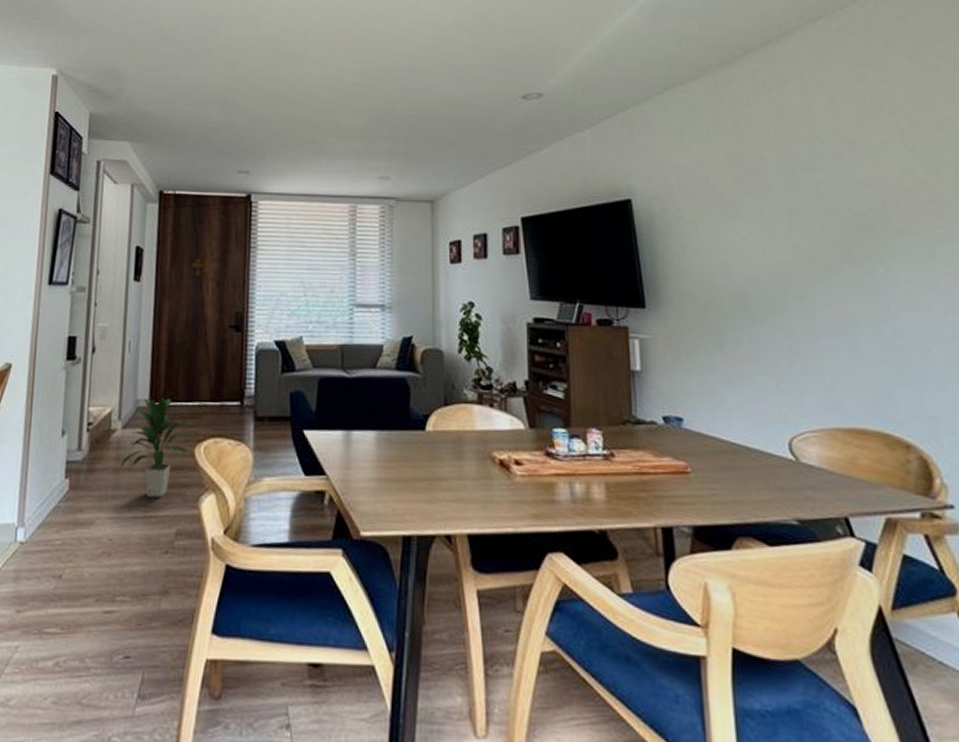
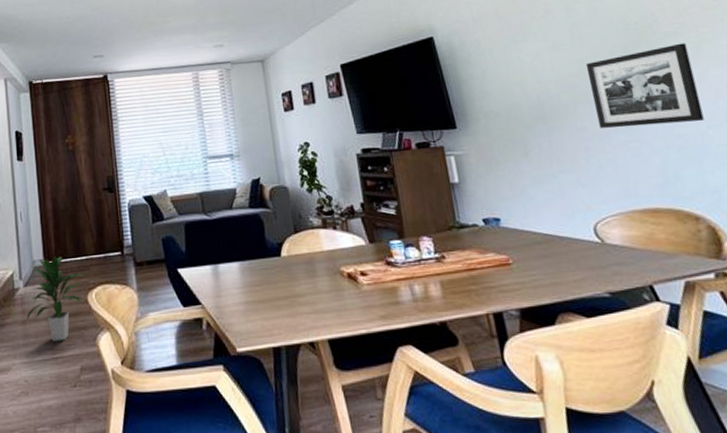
picture frame: none [801,243,929,334] -> present [585,42,704,128]

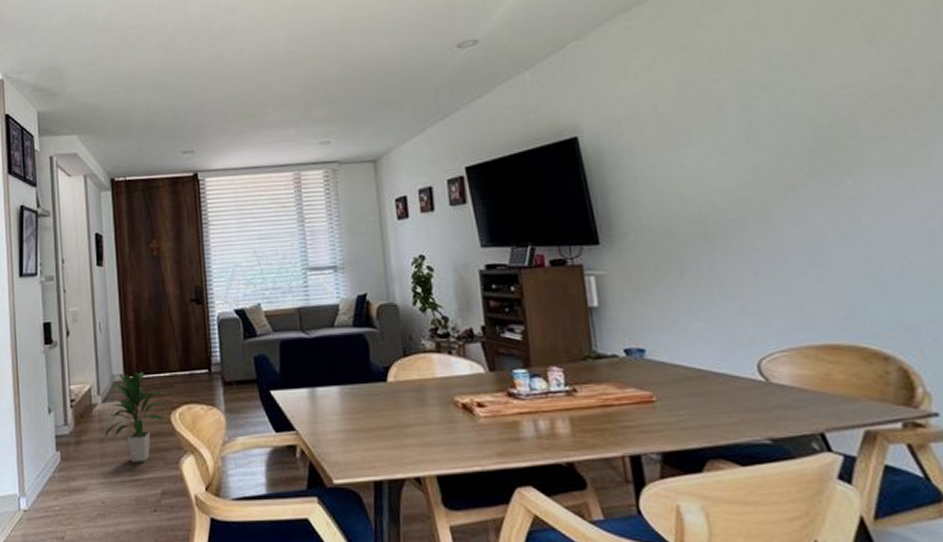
picture frame: present [585,42,704,128] -> none [762,149,906,249]

